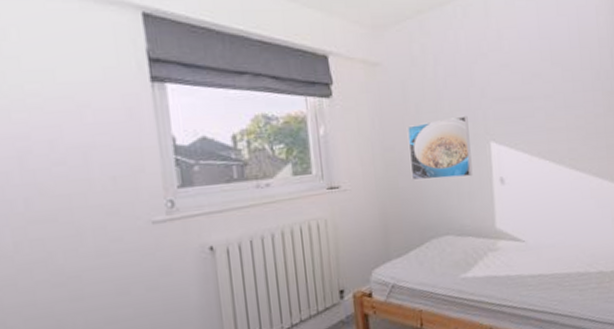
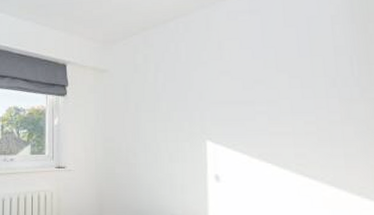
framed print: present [406,115,473,181] -> none [126,115,187,171]

